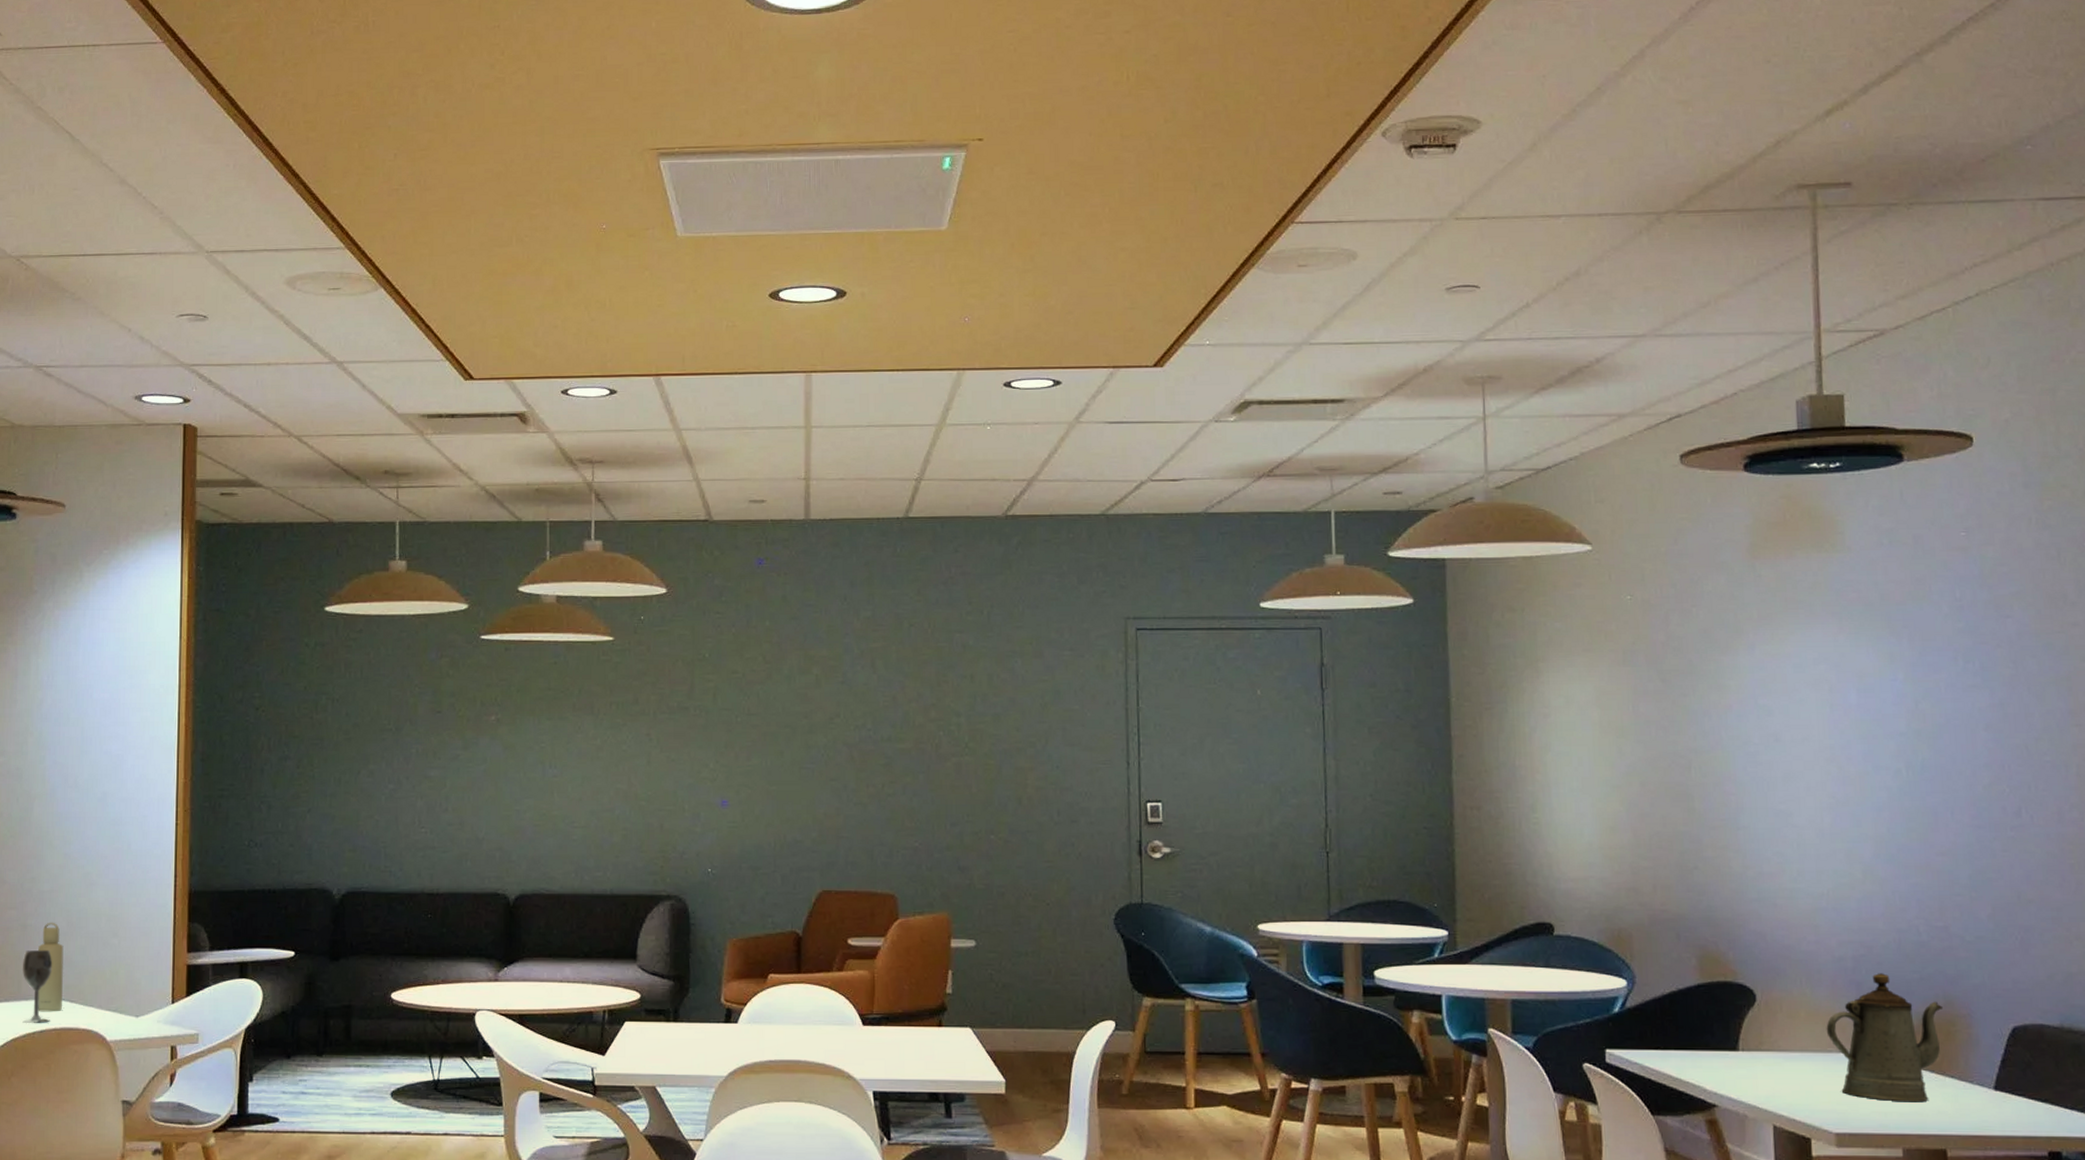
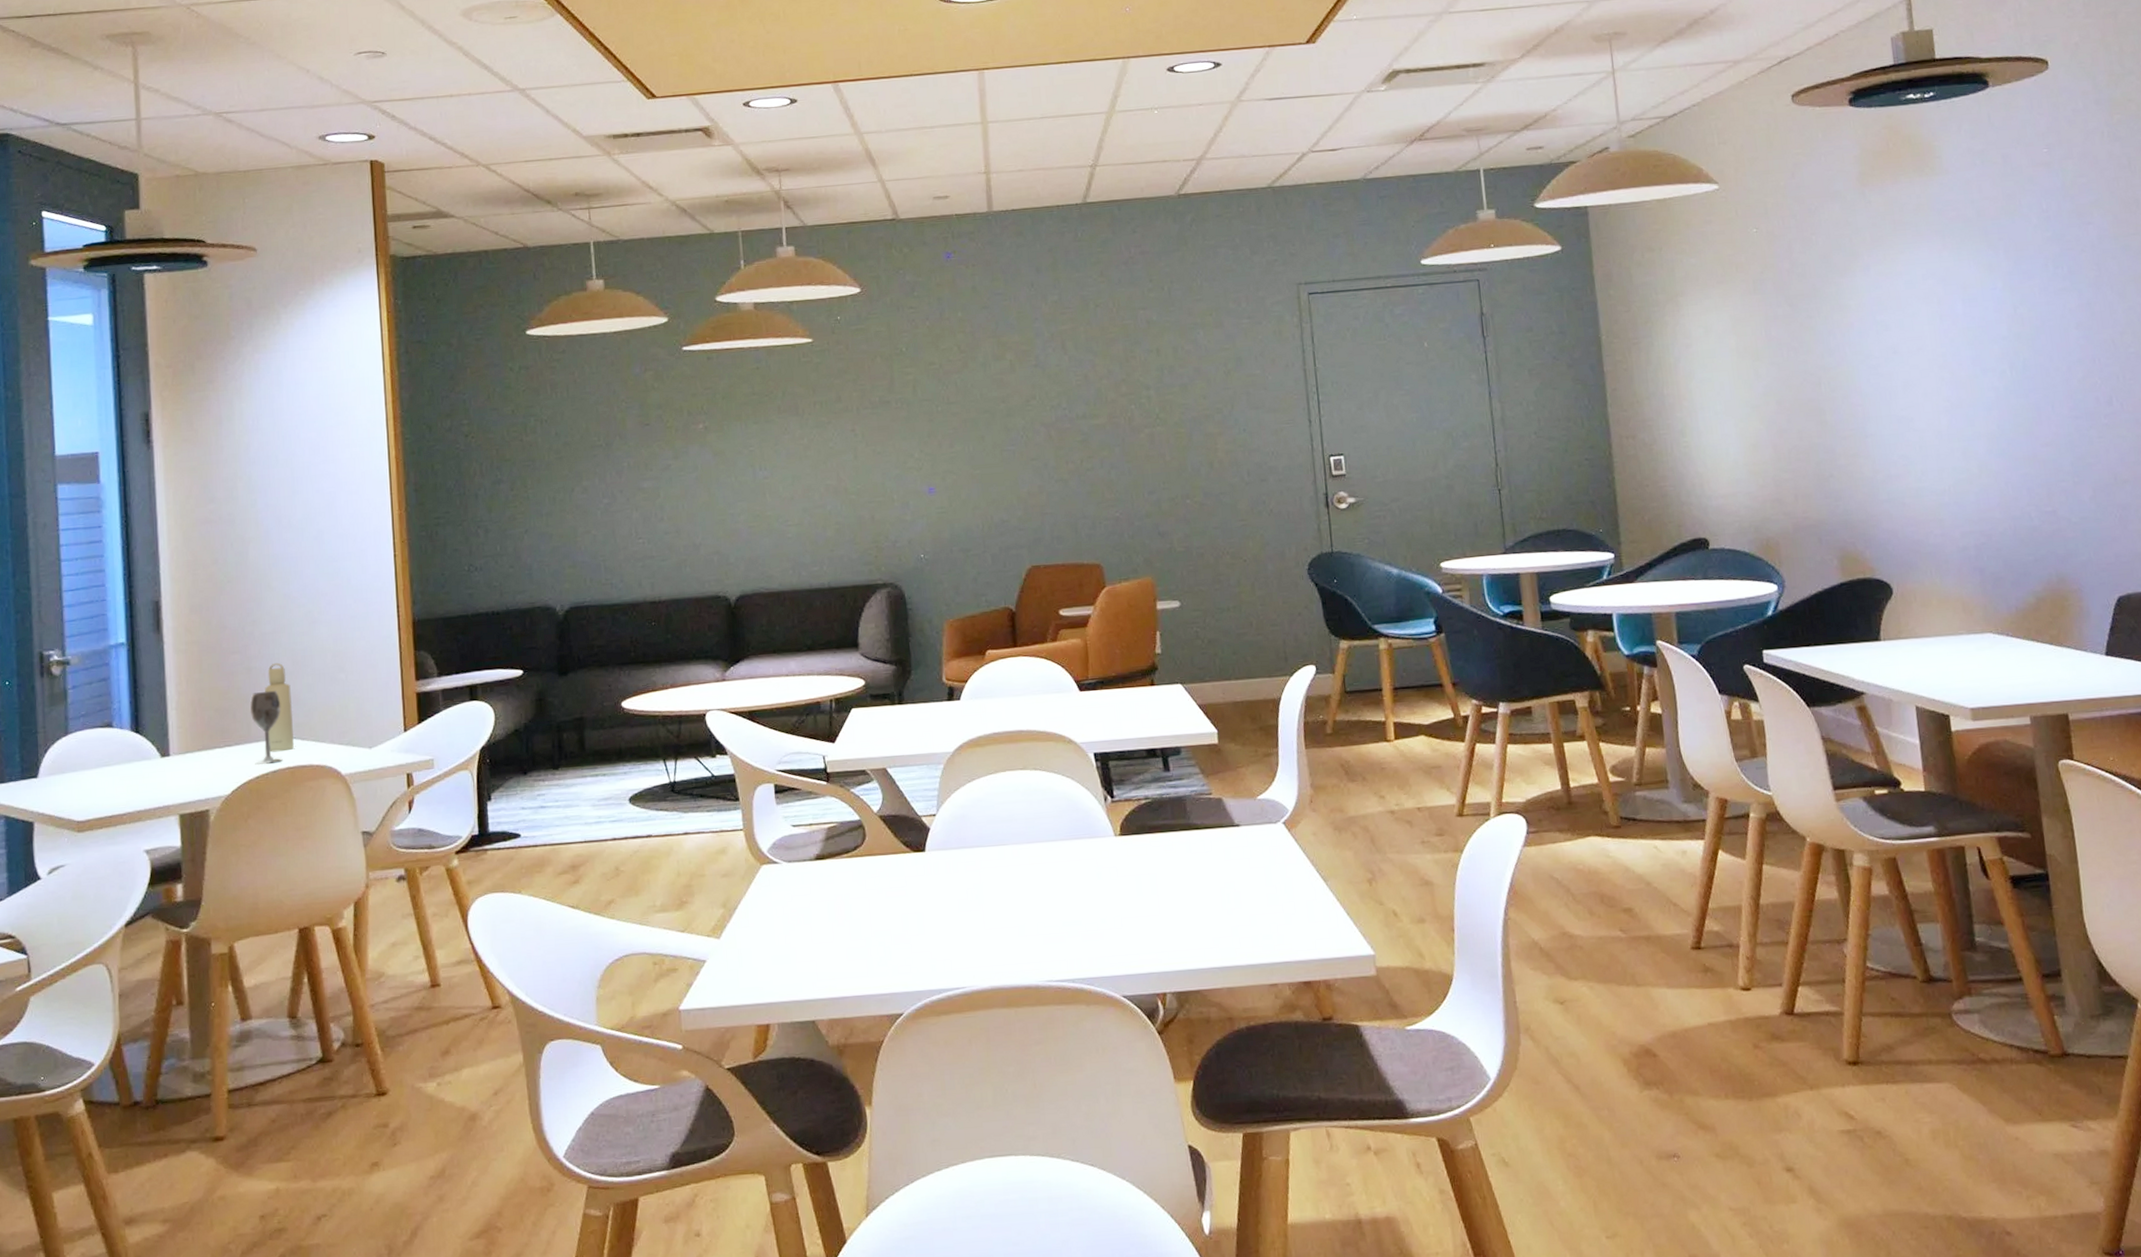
coffee pot: present [1826,973,1944,1103] -> none [1956,558,2057,675]

